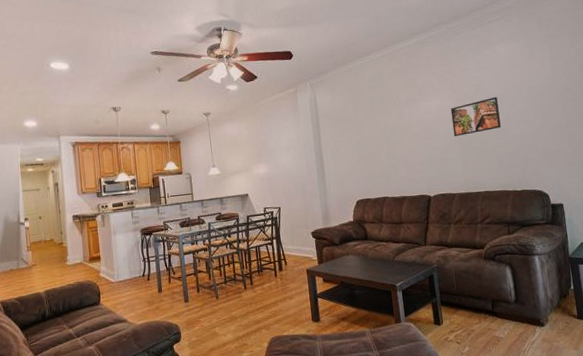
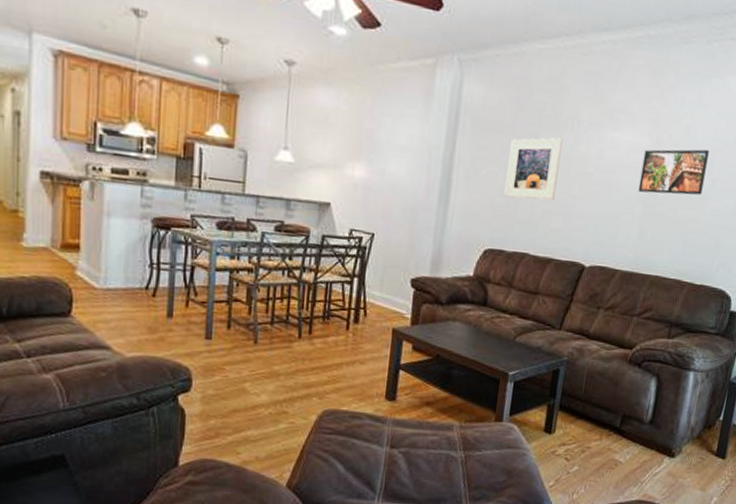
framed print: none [357,115,396,162] -> present [504,138,563,201]

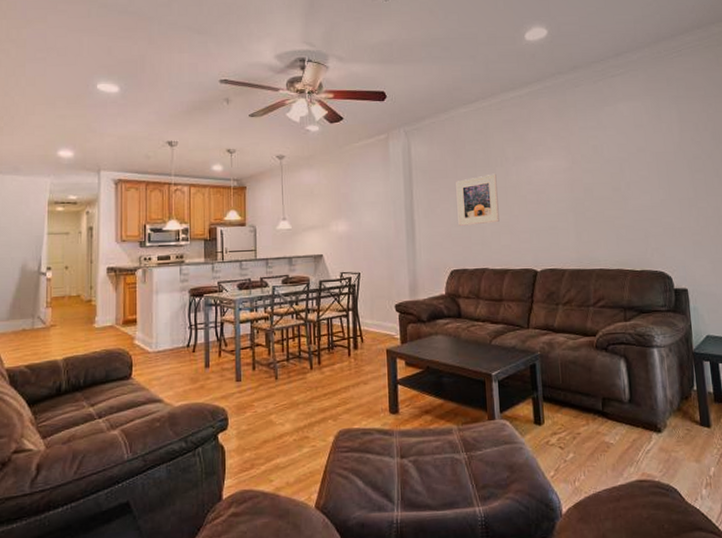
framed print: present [638,149,709,195] -> none [564,160,621,204]

